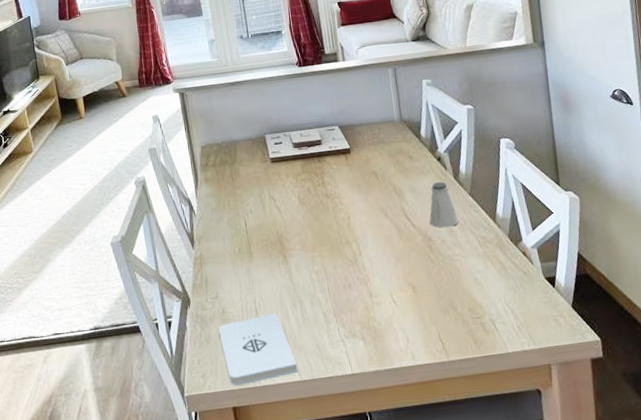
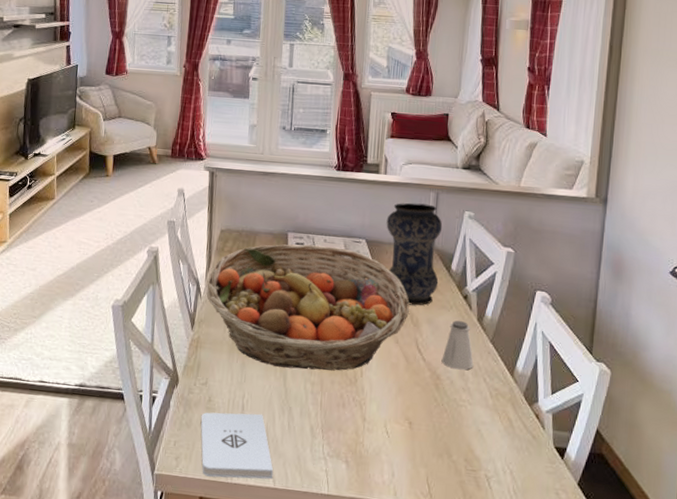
fruit basket: none [198,138,392,265] -> present [207,244,410,371]
vase: none [353,80,413,178] -> present [386,202,443,306]

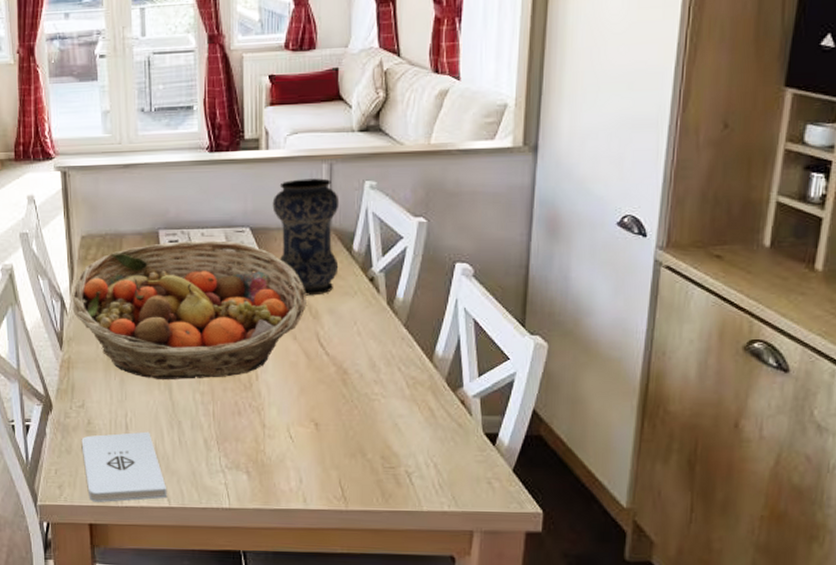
saltshaker: present [441,320,474,370] -> none [348,307,386,361]

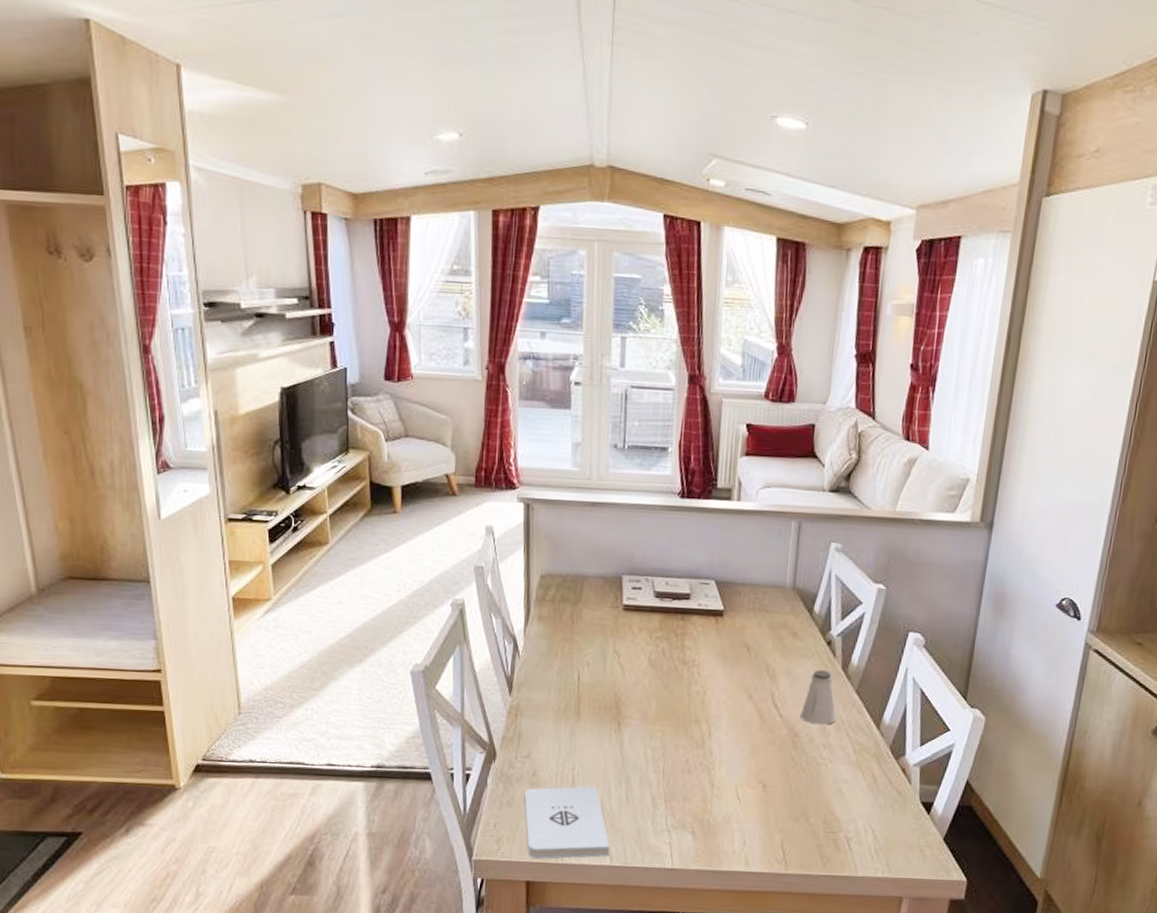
fruit basket: present [72,240,306,379] -> none [526,589,765,734]
vase: present [272,178,340,296] -> none [739,534,805,656]
saltshaker: none [348,307,386,361] -> present [800,670,836,725]

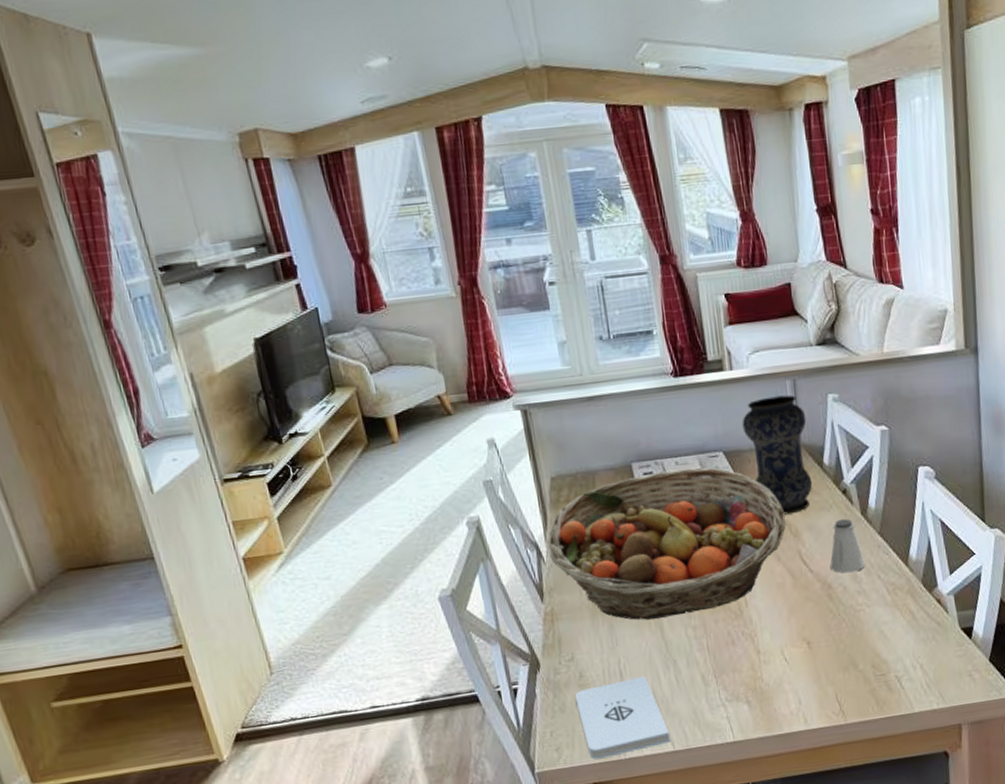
fruit basket: none [526,589,765,734] -> present [547,467,786,620]
vase: none [739,534,805,656] -> present [742,394,813,515]

